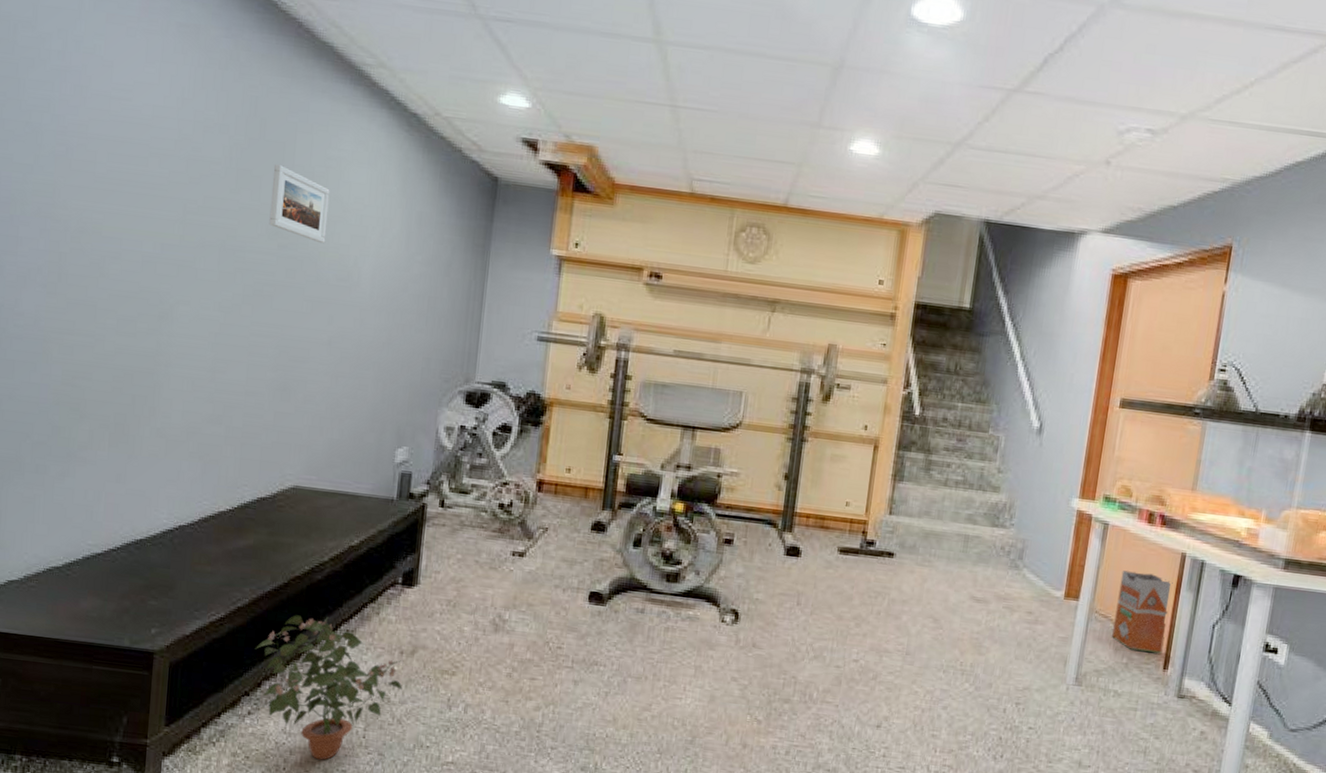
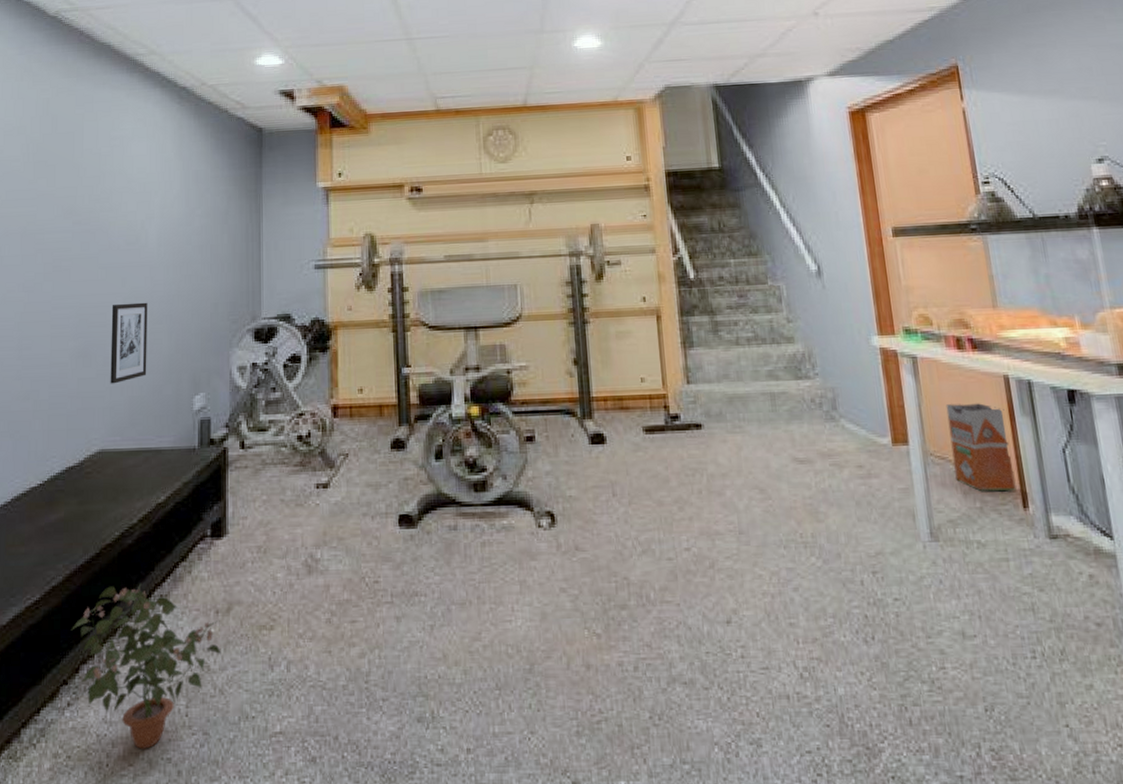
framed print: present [269,164,330,244] -> none [64,152,116,214]
wall art: none [309,342,355,423] -> present [110,302,148,384]

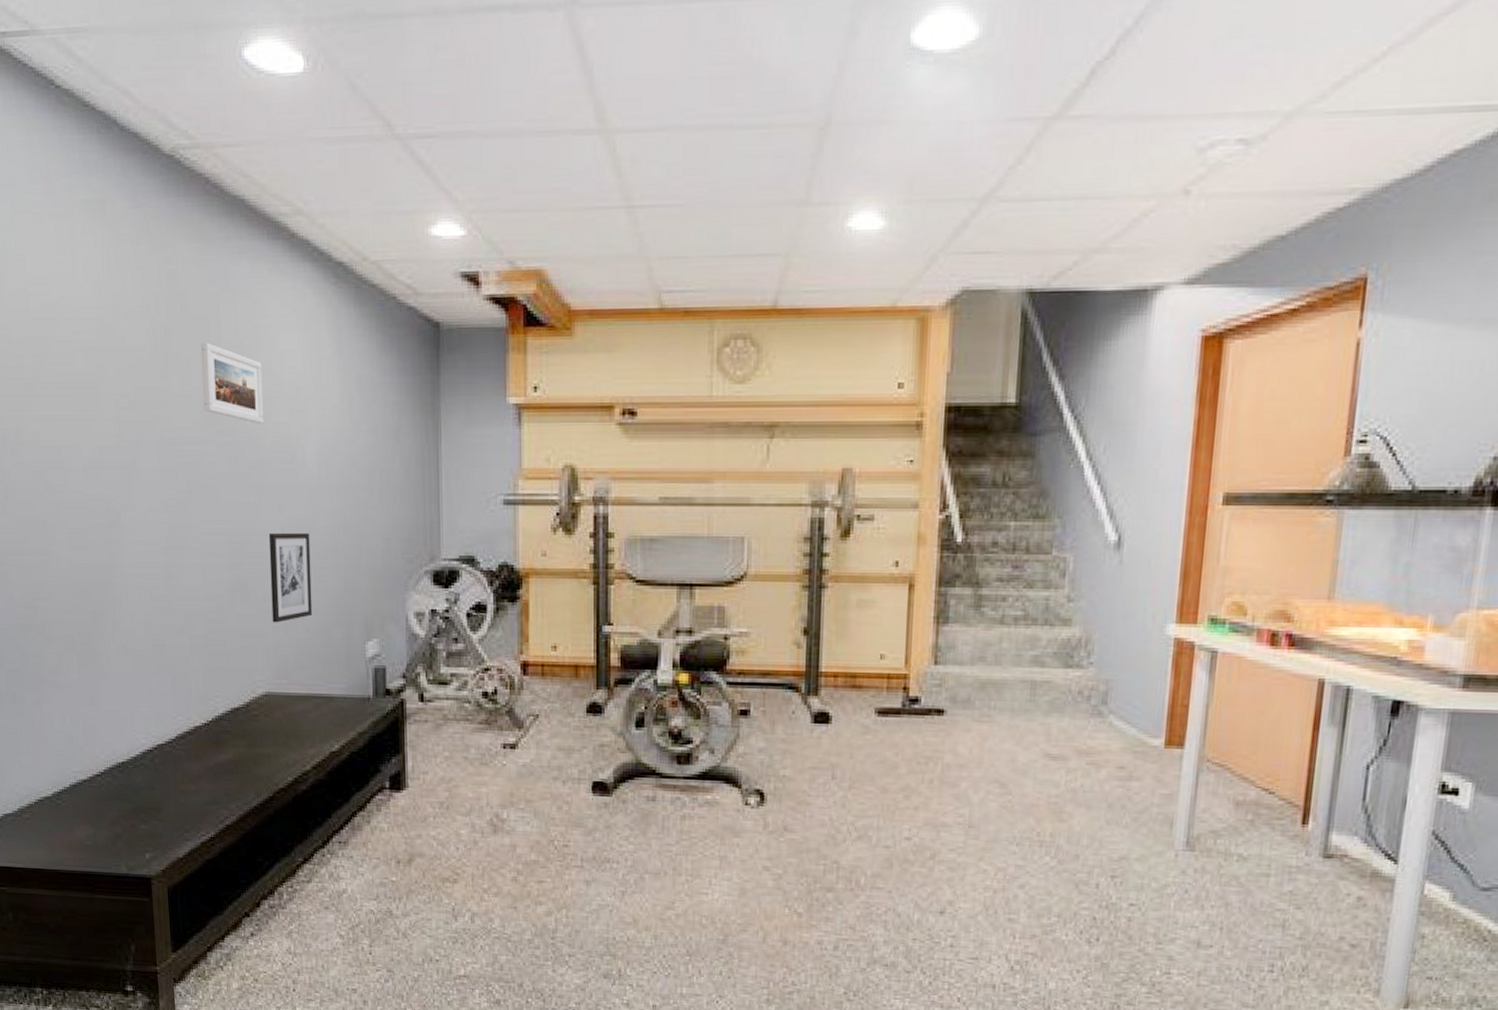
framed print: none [64,152,116,214] -> present [201,343,264,425]
potted plant: present [70,584,221,749] -> none [248,829,404,980]
waste bin: present [945,403,1017,492] -> none [1231,707,1309,806]

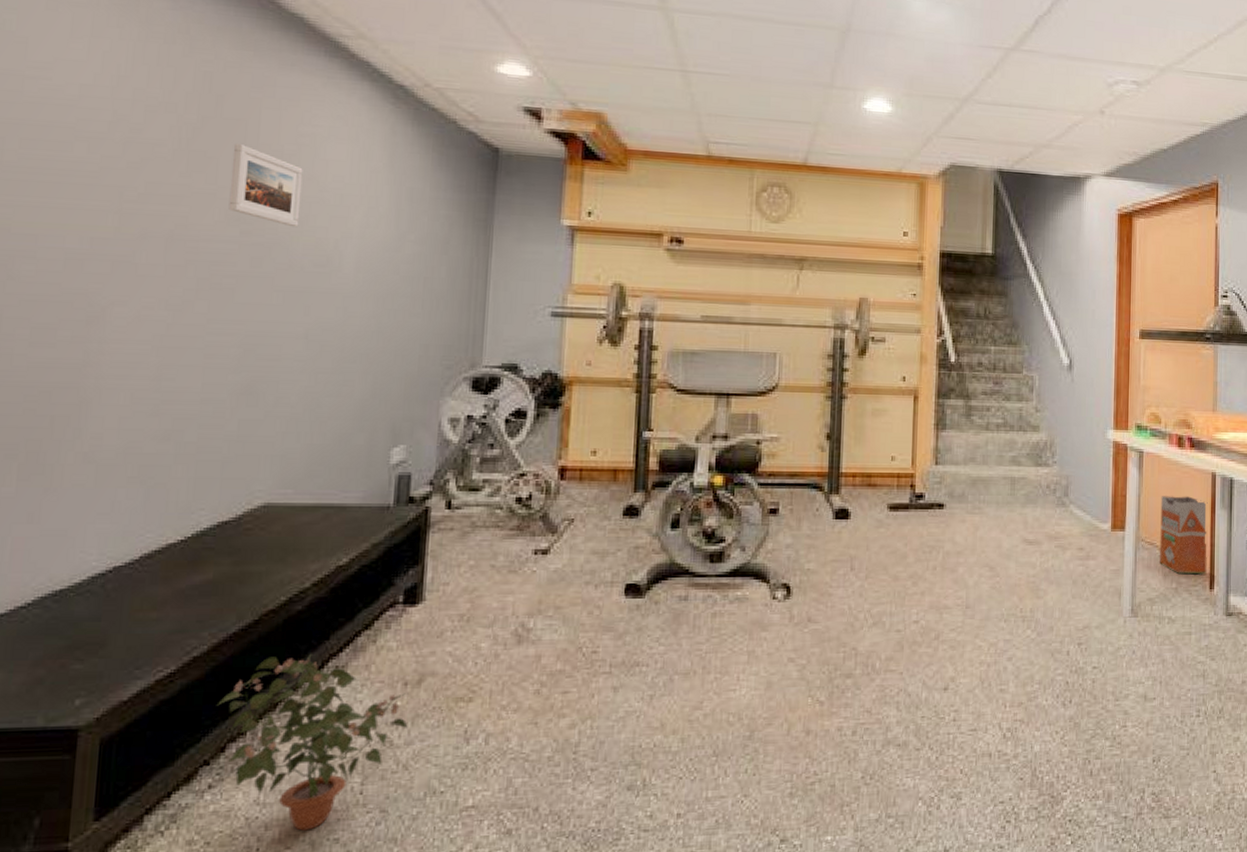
potted plant: none [248,829,404,980] -> present [216,654,409,831]
wall art: present [268,532,313,623] -> none [282,335,338,429]
waste bin: none [1231,707,1309,806] -> present [1160,496,1208,575]

